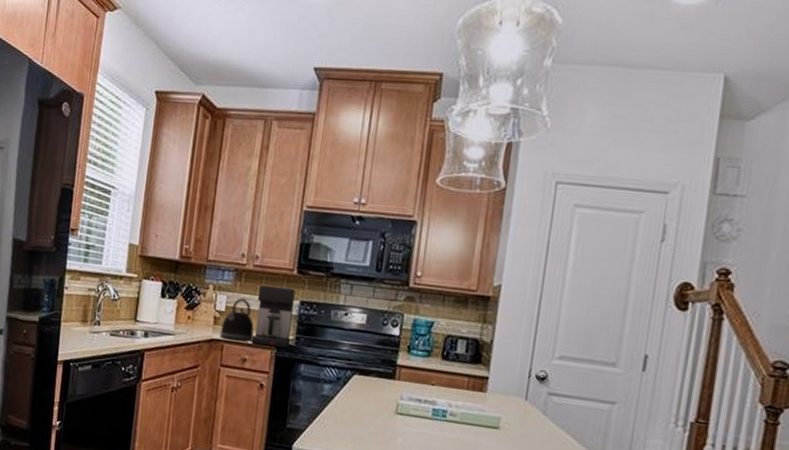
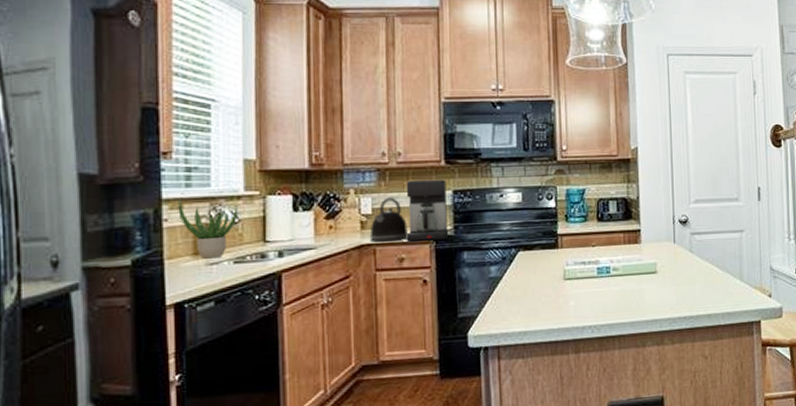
potted plant: none [76,271,120,328] -> present [179,199,238,259]

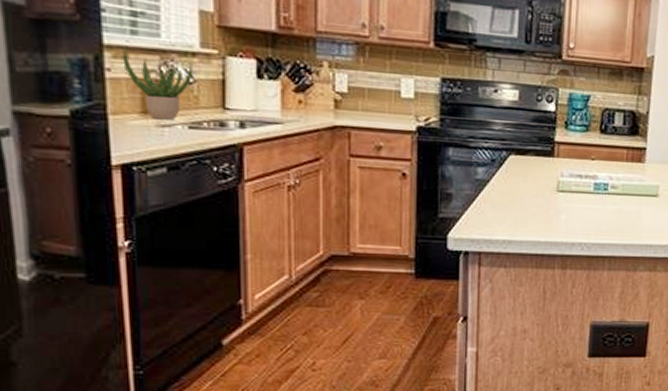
kettle: present [369,197,409,242] -> none [344,76,389,127]
coffee maker: present [406,180,448,243] -> none [385,60,434,132]

